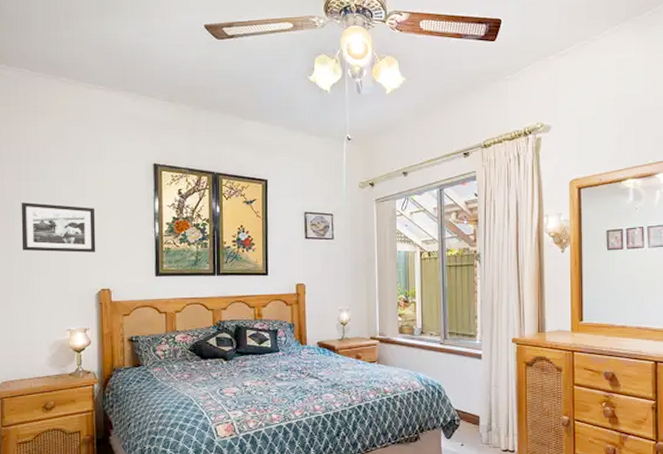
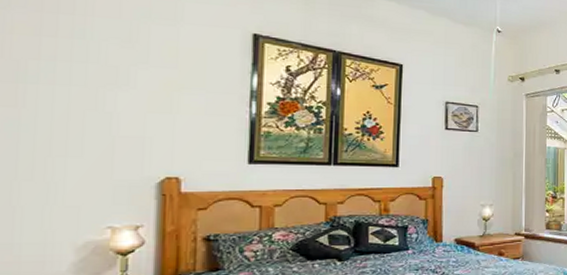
picture frame: present [21,202,96,253] -> none [37,64,163,132]

